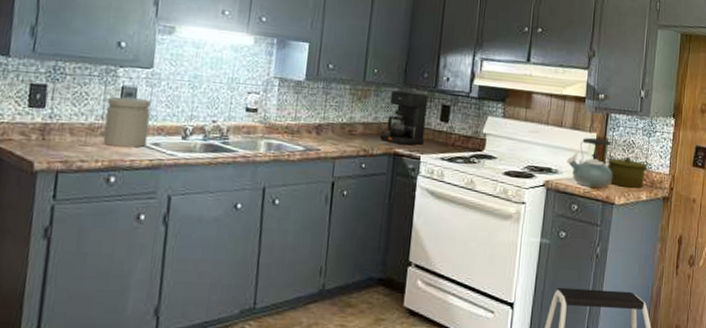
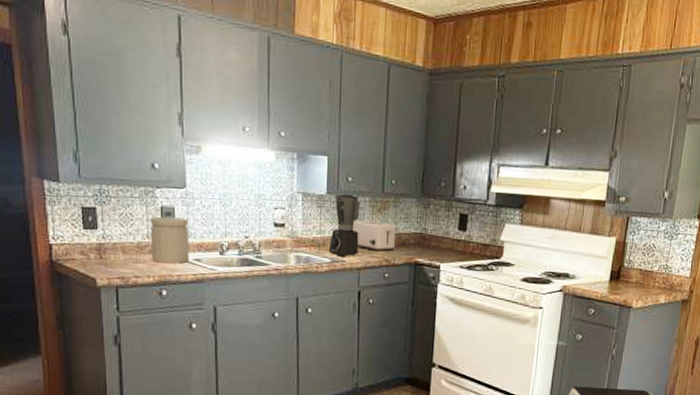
blender: none [302,80,341,146] -> present [328,193,361,257]
toaster: none [330,107,377,141] -> present [353,220,397,252]
coffee maker: present [380,90,428,145] -> none [401,200,446,255]
kettle: present [567,138,613,189] -> none [584,242,632,293]
cooking pot: present [608,157,648,188] -> none [626,261,668,292]

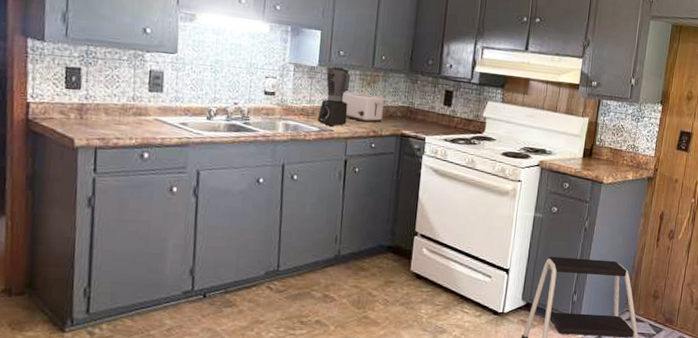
jar: present [150,216,190,264] -> none [135,79,177,127]

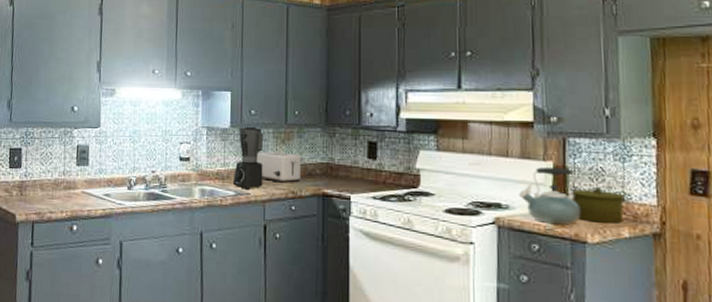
kettle: none [560,122,603,169] -> present [519,166,581,225]
cooking pot: none [598,140,635,169] -> present [572,187,627,224]

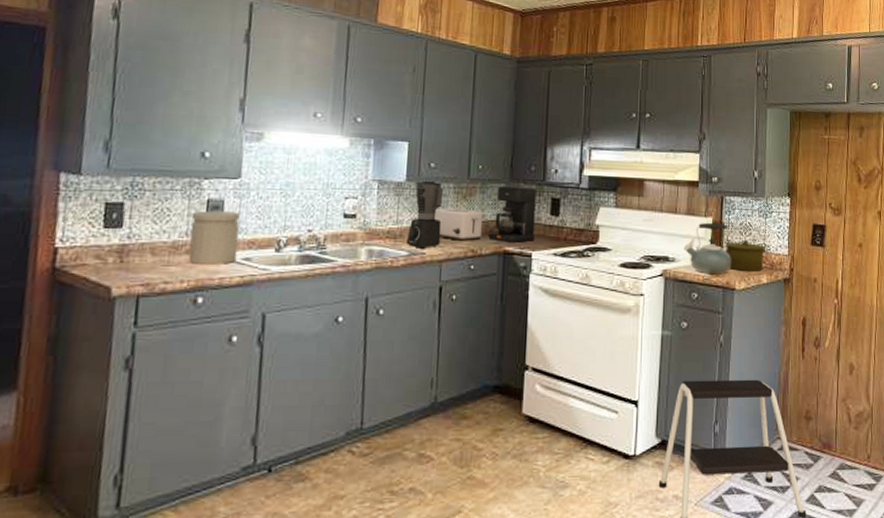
jar: none [65,154,101,200] -> present [188,210,240,266]
coffee maker: none [307,130,352,185] -> present [488,185,537,242]

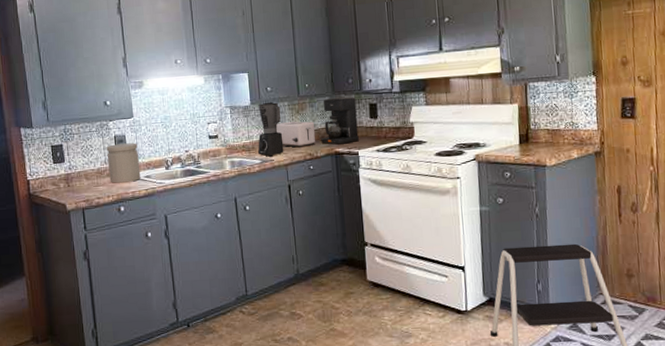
kettle: present [684,222,732,275] -> none [493,108,541,155]
cooking pot: present [726,240,766,271] -> none [533,121,575,149]

